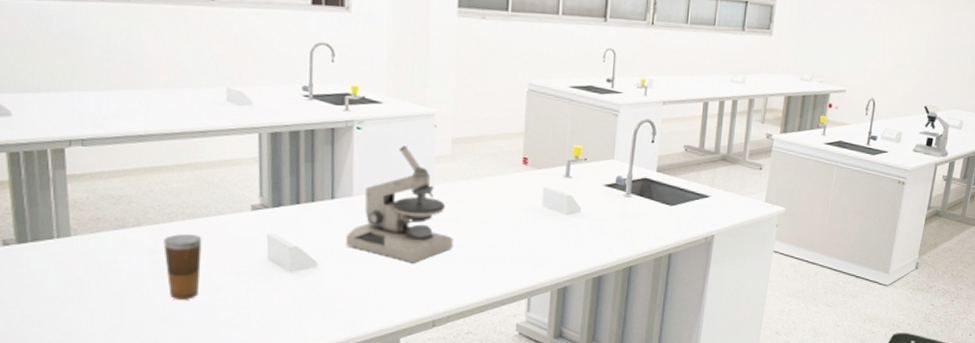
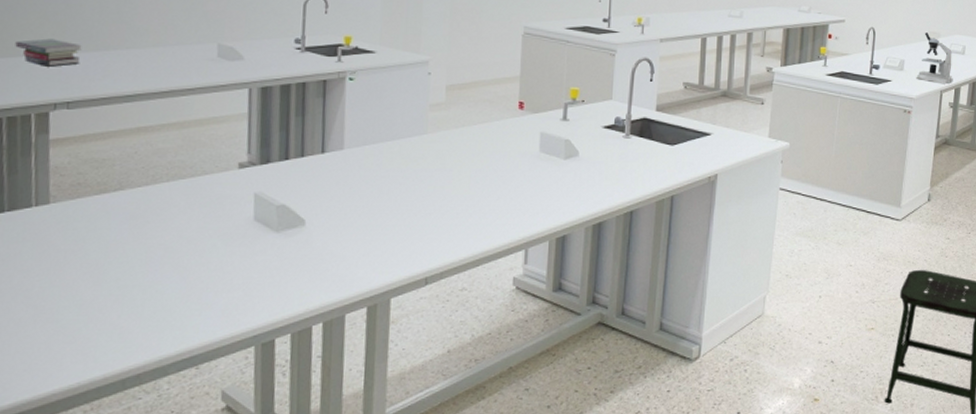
books: none [27,75,93,104] -> present [15,38,82,67]
beverage cup: present [163,234,202,300] -> none [145,197,186,266]
microscope: present [346,146,453,263] -> none [336,95,447,217]

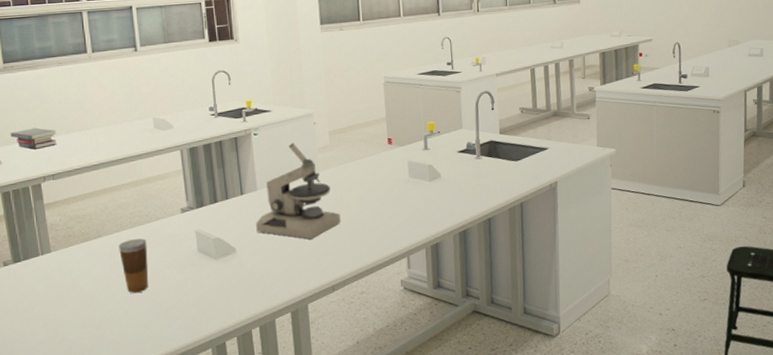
beverage cup: none [145,197,186,266] -> present [119,238,149,293]
microscope: none [336,95,447,217] -> present [256,143,341,240]
microscope: present [916,32,953,85] -> none [721,41,755,85]

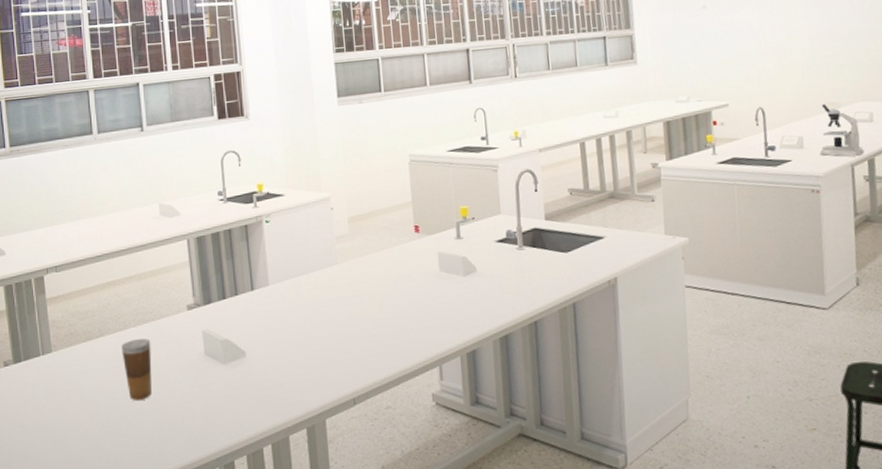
books: present [10,127,57,150] -> none [15,215,61,239]
microscope: present [256,143,341,240] -> none [268,231,362,343]
microscope: none [721,41,755,85] -> present [819,104,865,158]

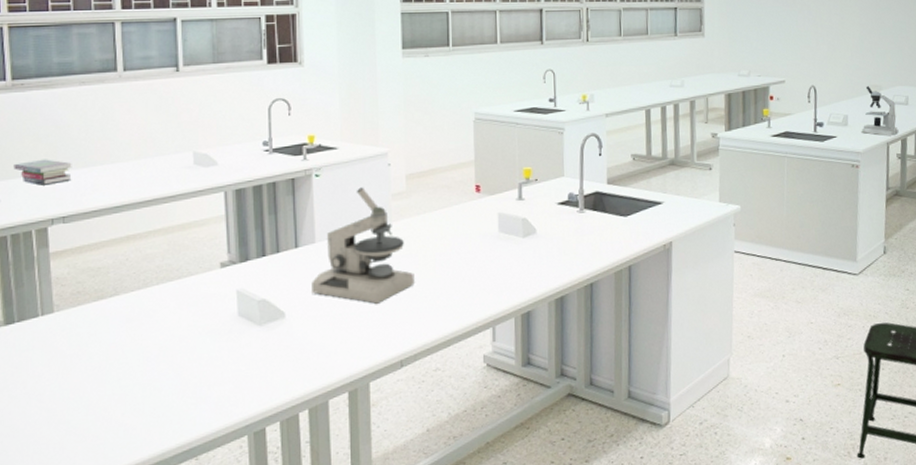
books: none [15,215,61,239] -> present [13,159,72,185]
beverage cup: present [121,338,152,401] -> none [140,298,176,365]
microscope: none [268,231,362,343] -> present [312,187,415,304]

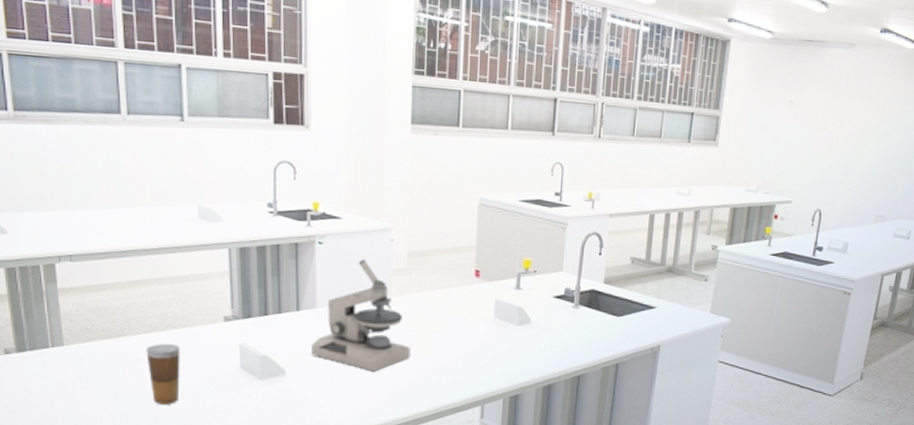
books: present [13,159,72,185] -> none [19,195,78,222]
beverage cup: none [140,298,176,365] -> present [146,344,181,405]
microscope: present [861,86,899,137] -> none [858,216,897,268]

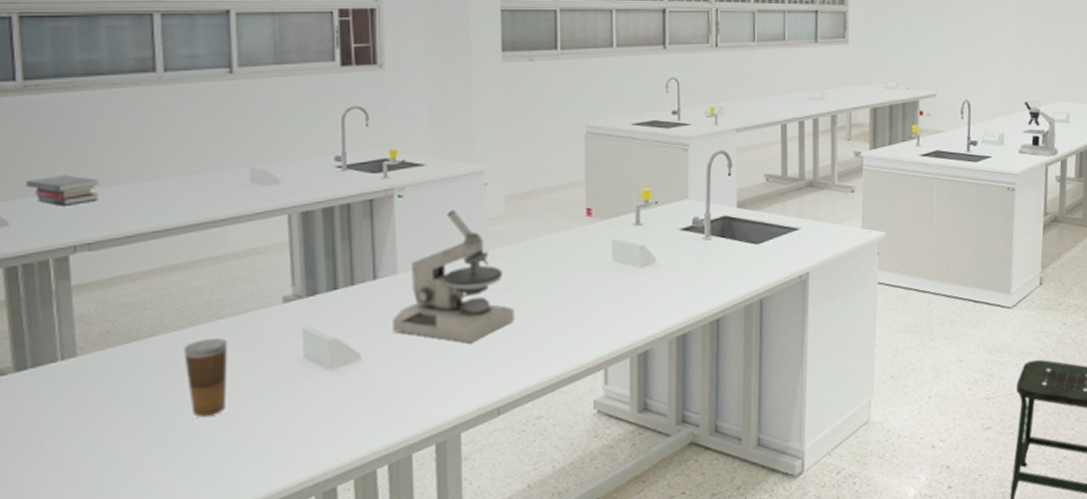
books: none [19,195,78,222] -> present [26,175,100,206]
microscope: none [858,216,897,268] -> present [1018,102,1059,157]

